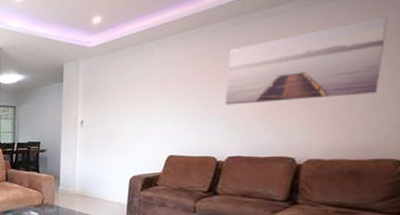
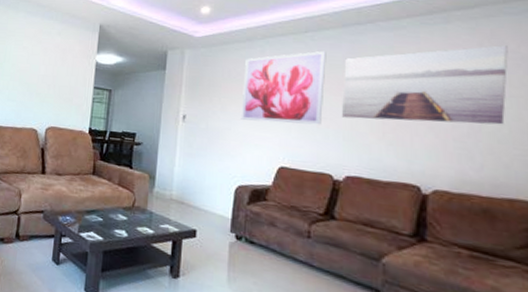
wall art: none [133,44,212,118] -> present [240,50,326,125]

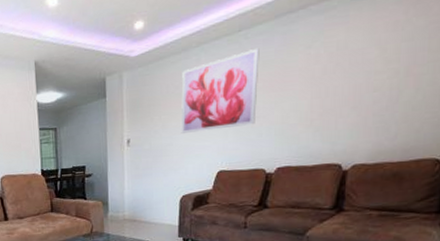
wall art: present [341,45,508,125] -> none [273,9,431,113]

